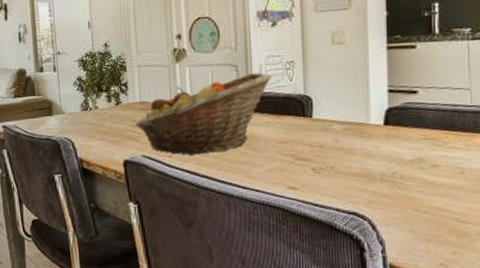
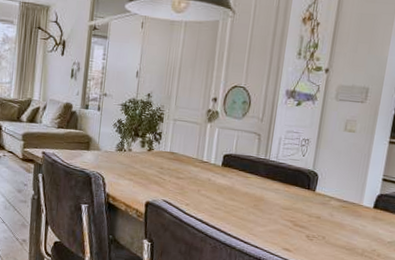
fruit basket: present [135,73,272,155] -> none [162,143,289,209]

